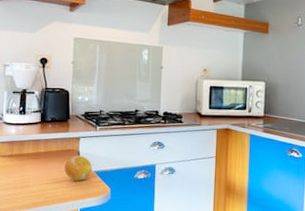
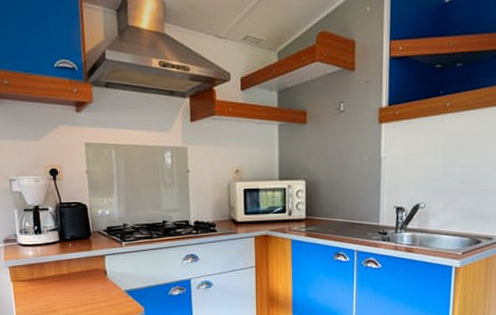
fruit: present [64,155,93,181] -> none [91,274,123,301]

